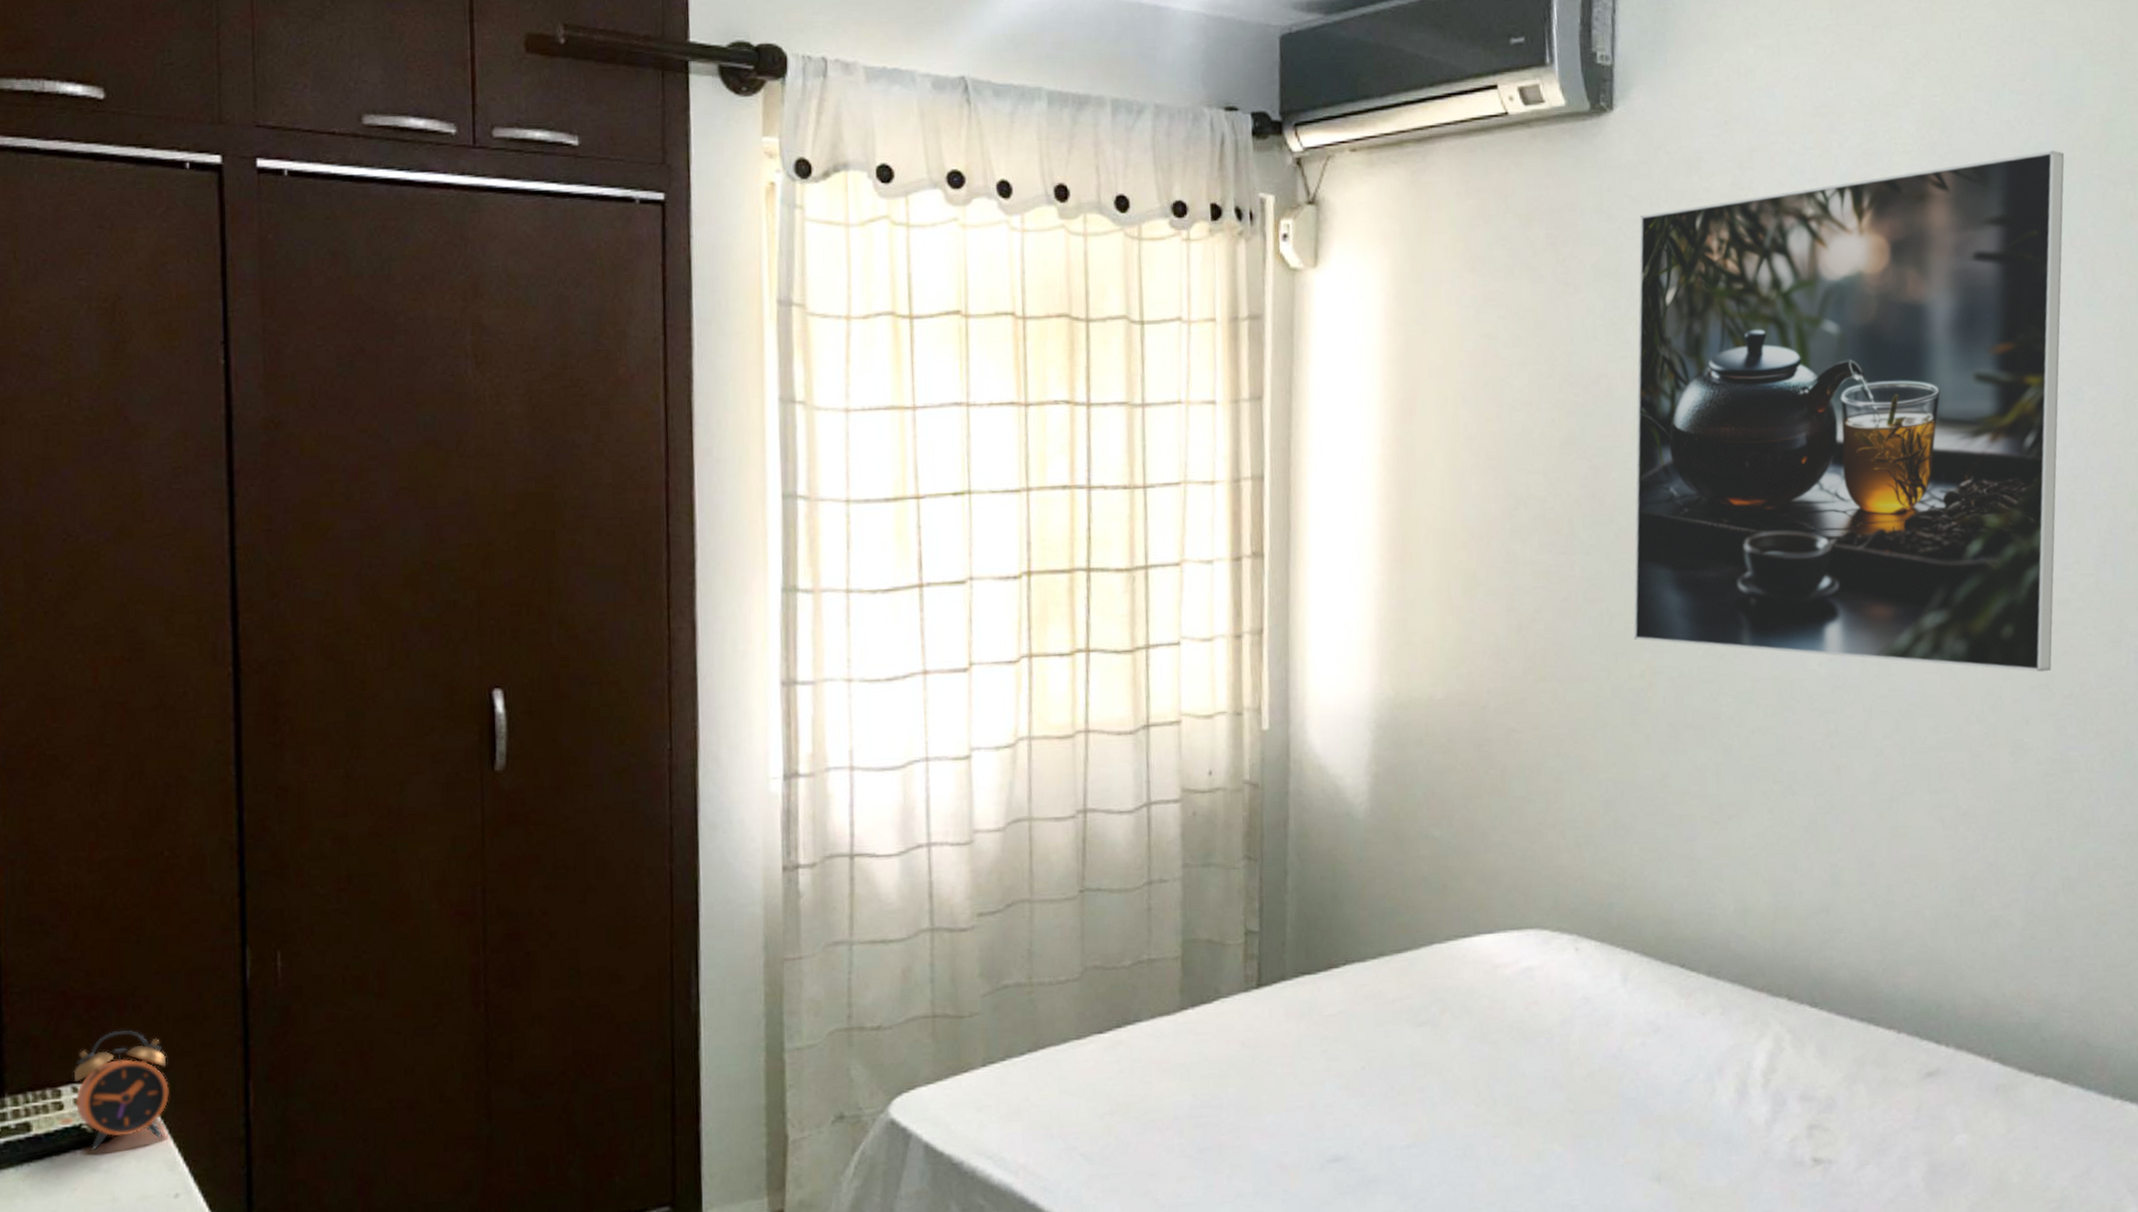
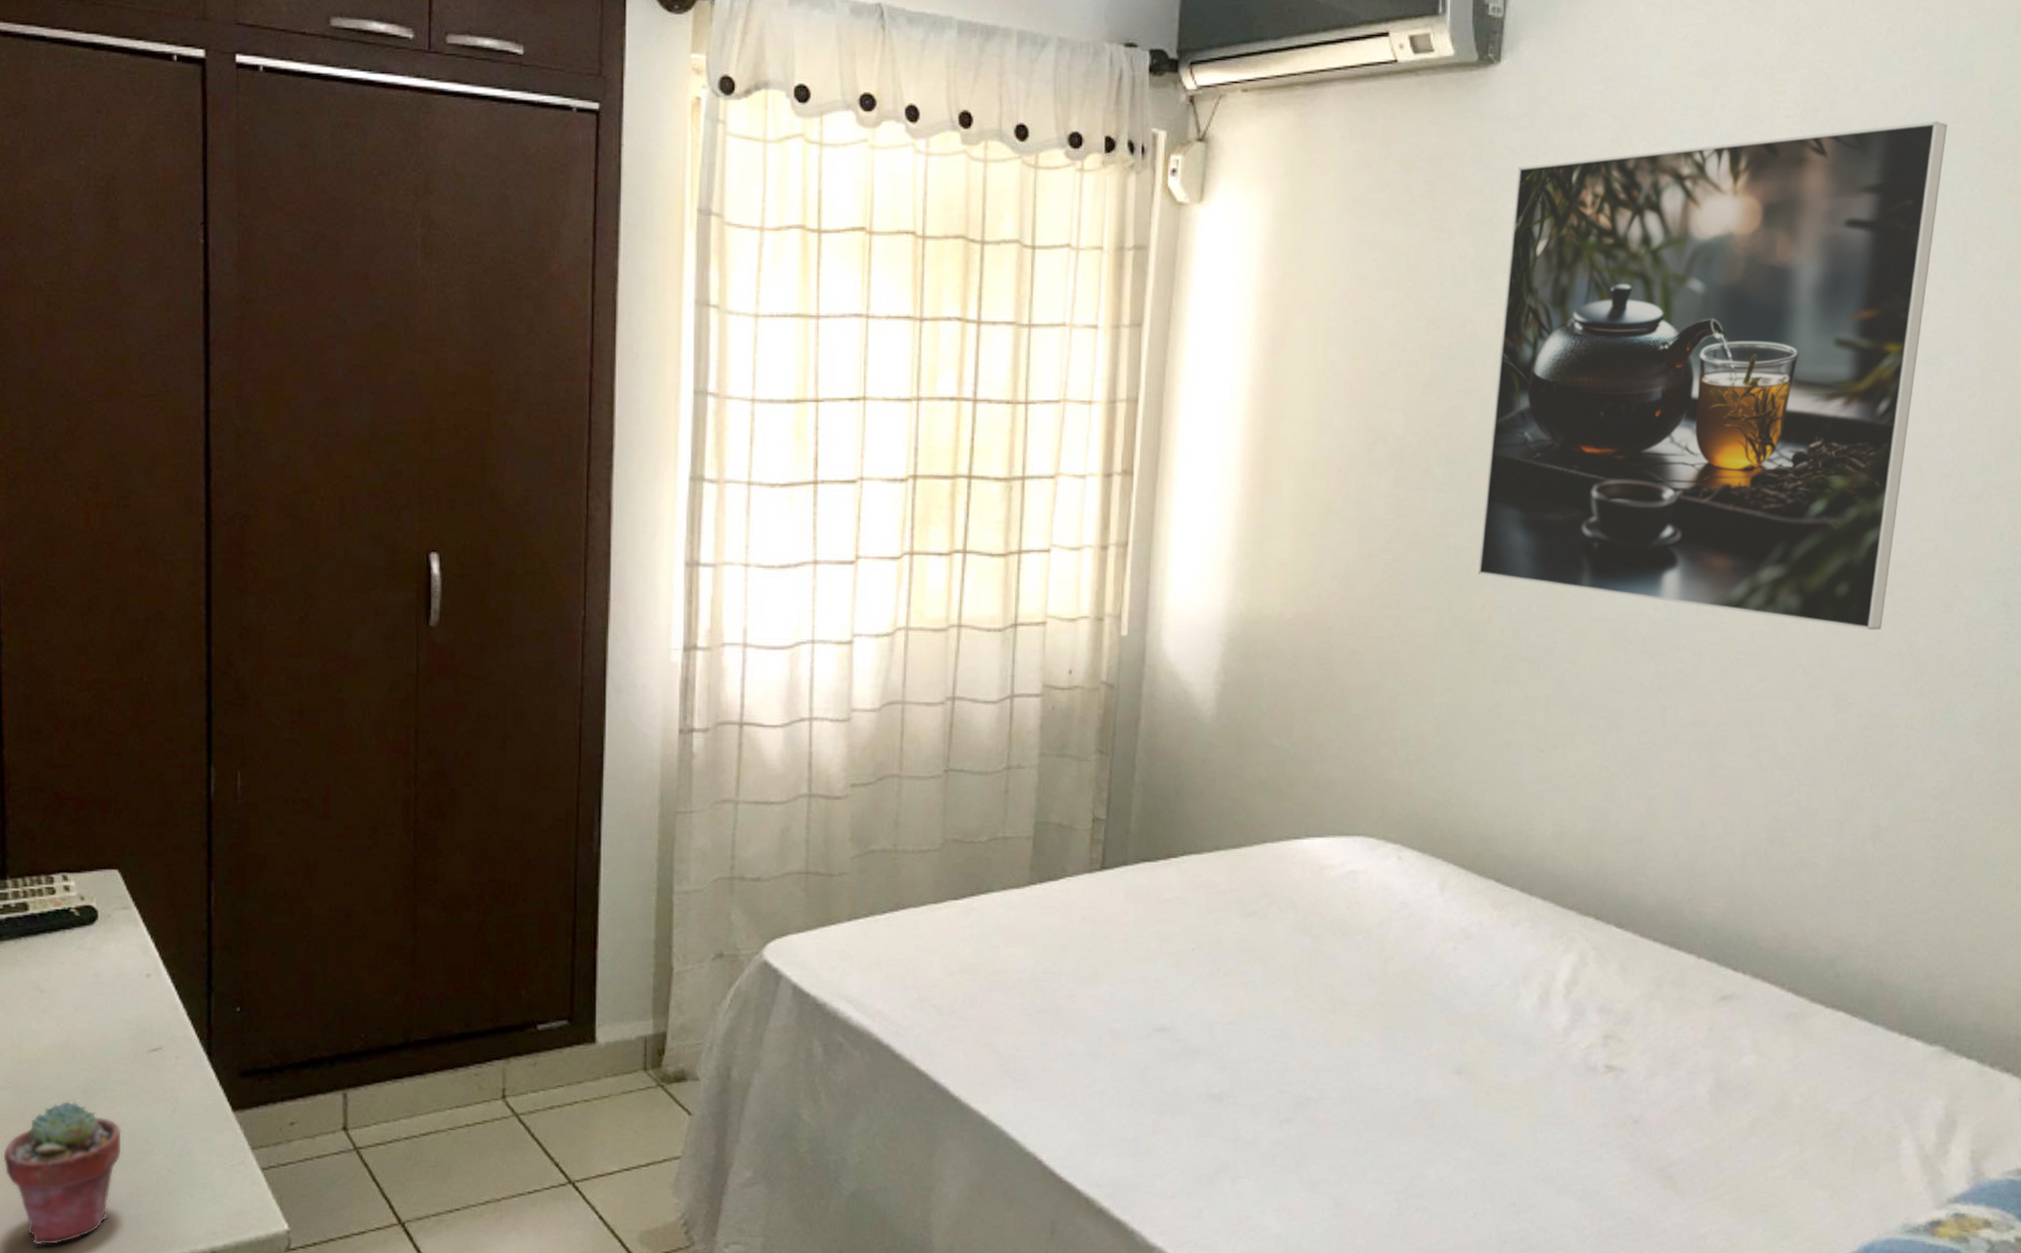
alarm clock: present [73,1029,169,1151] -> none [64,830,143,931]

